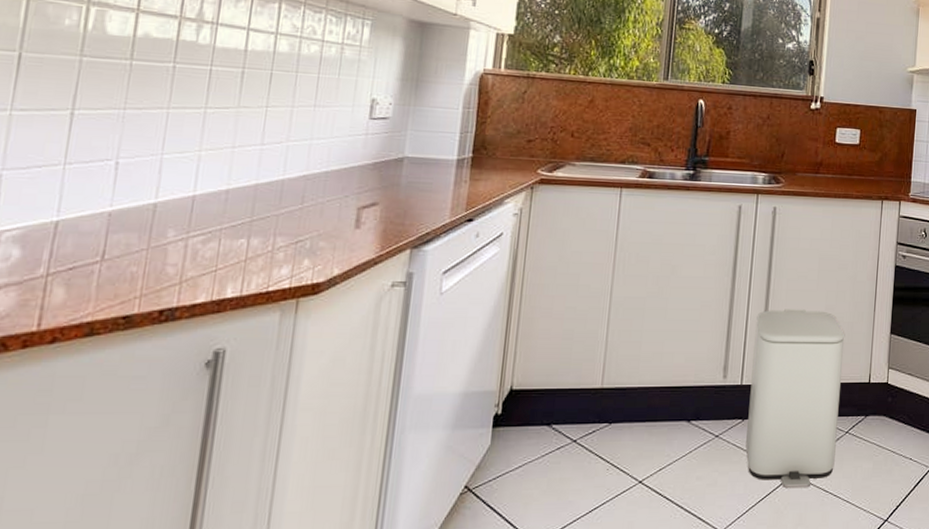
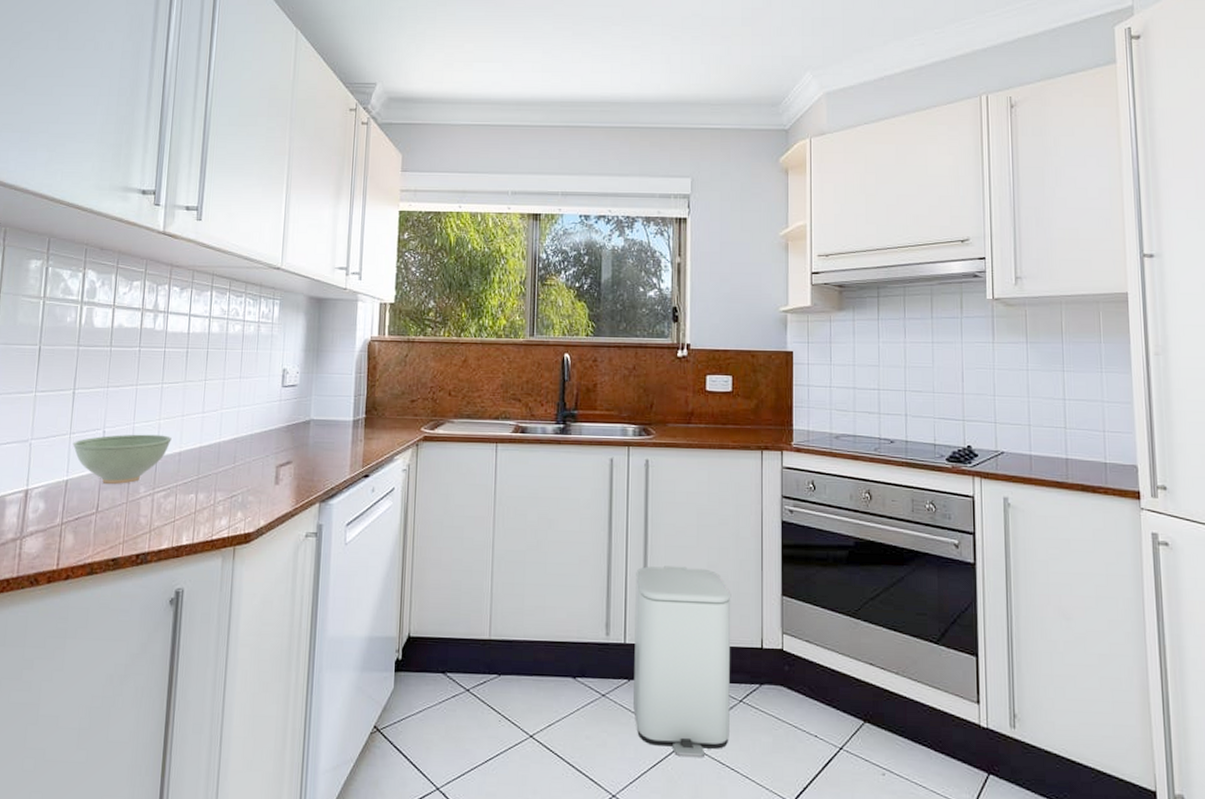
bowl: none [67,167,216,228] -> present [72,434,172,485]

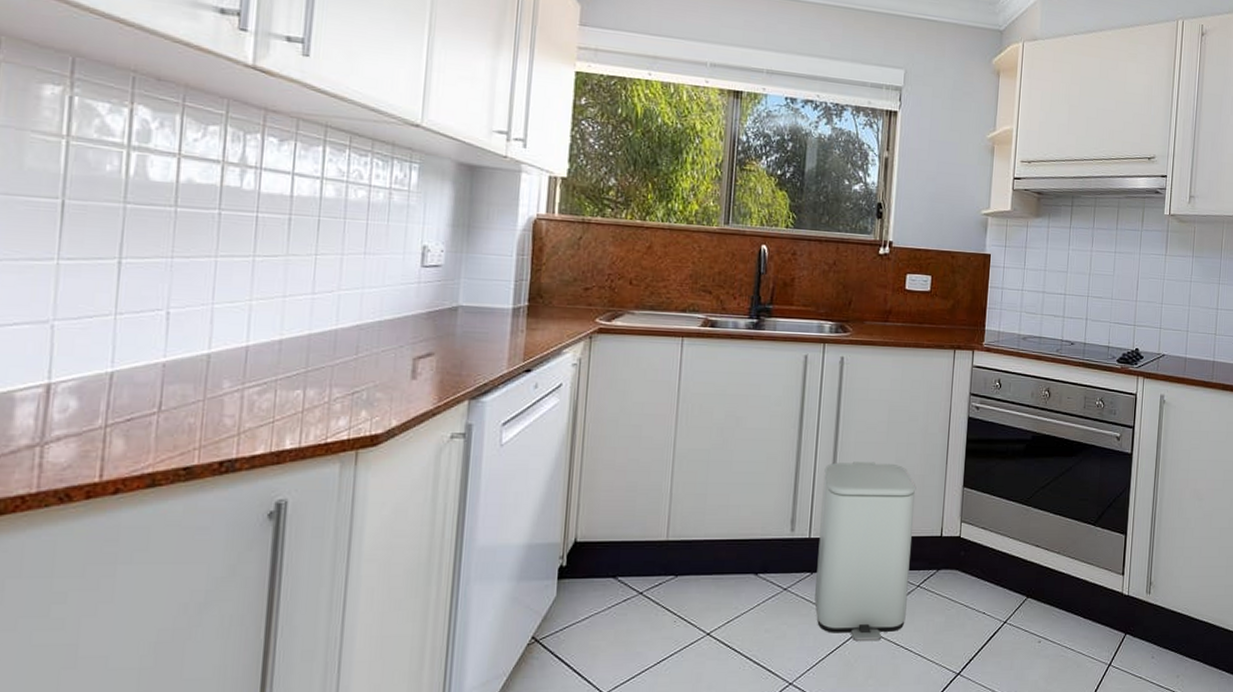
bowl: present [72,434,172,485] -> none [119,317,268,379]

